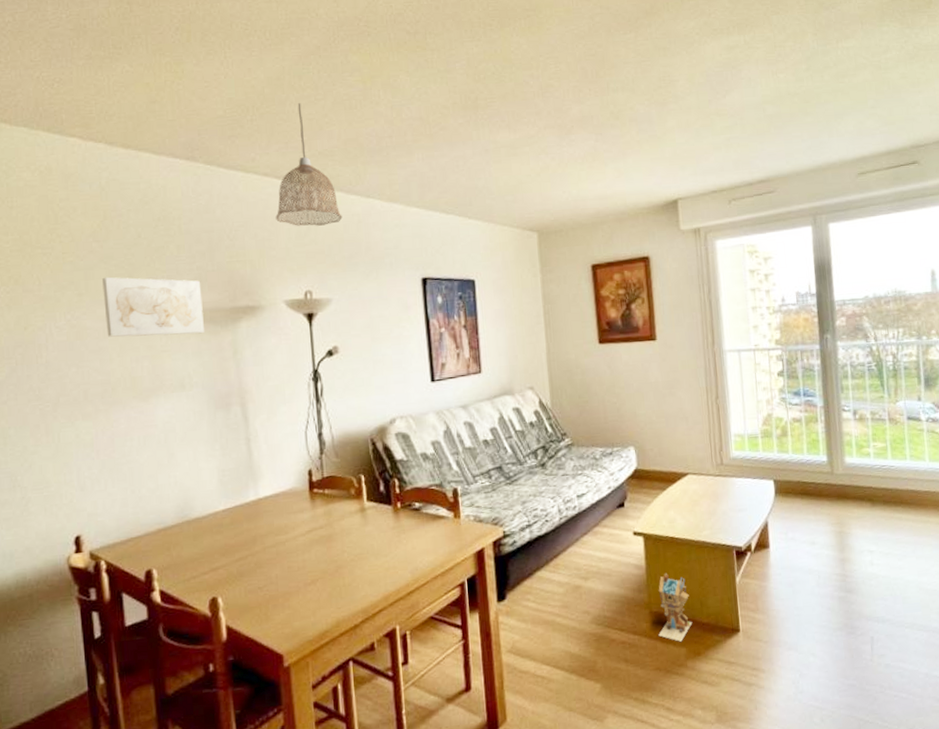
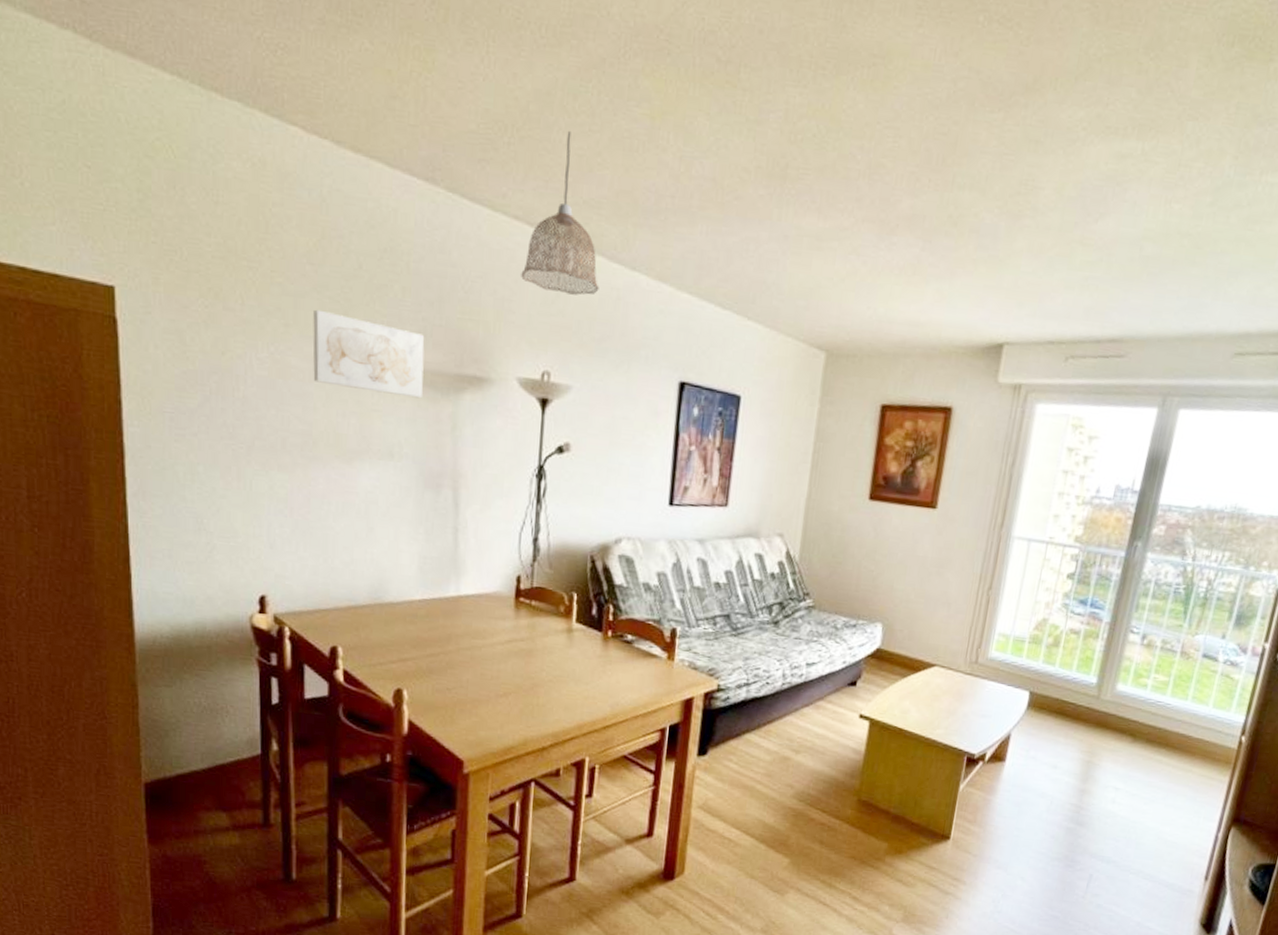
toy house: present [658,574,693,642] -> none [862,764,905,836]

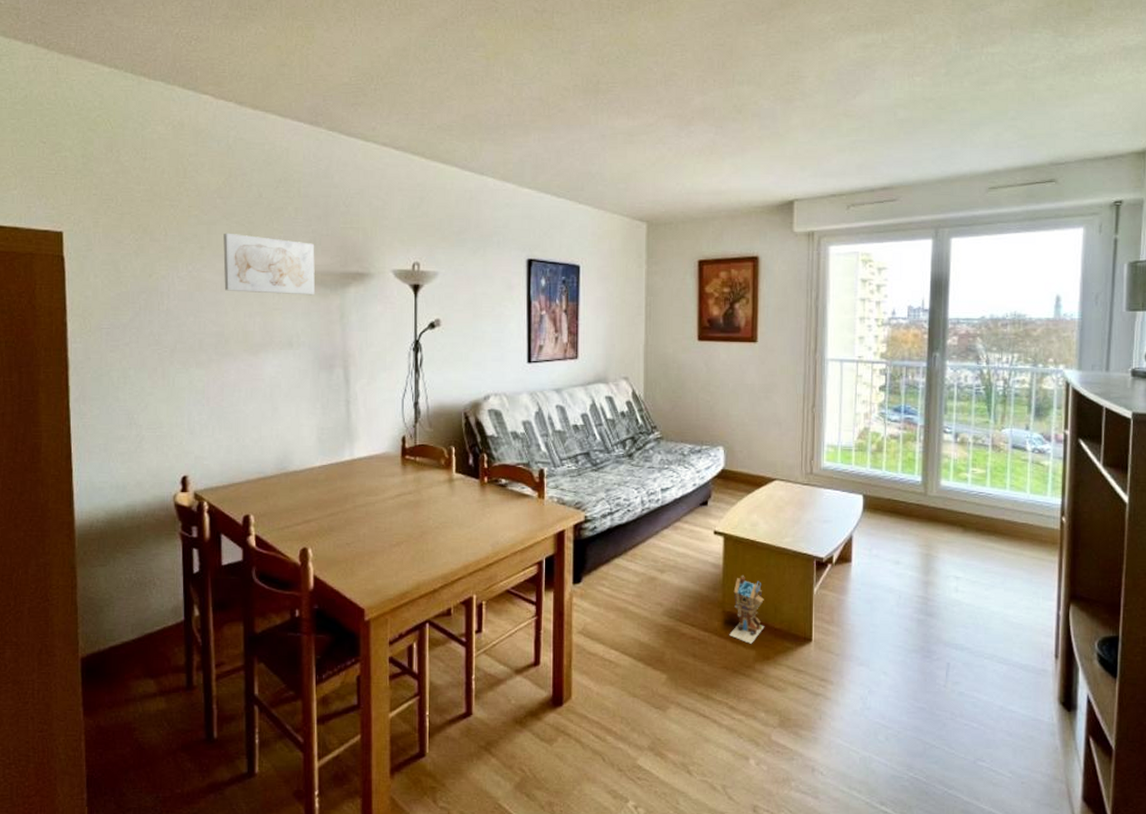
pendant lamp: present [521,131,599,295] -> none [391,75,455,199]
toy house: none [862,764,905,836] -> present [729,576,765,644]

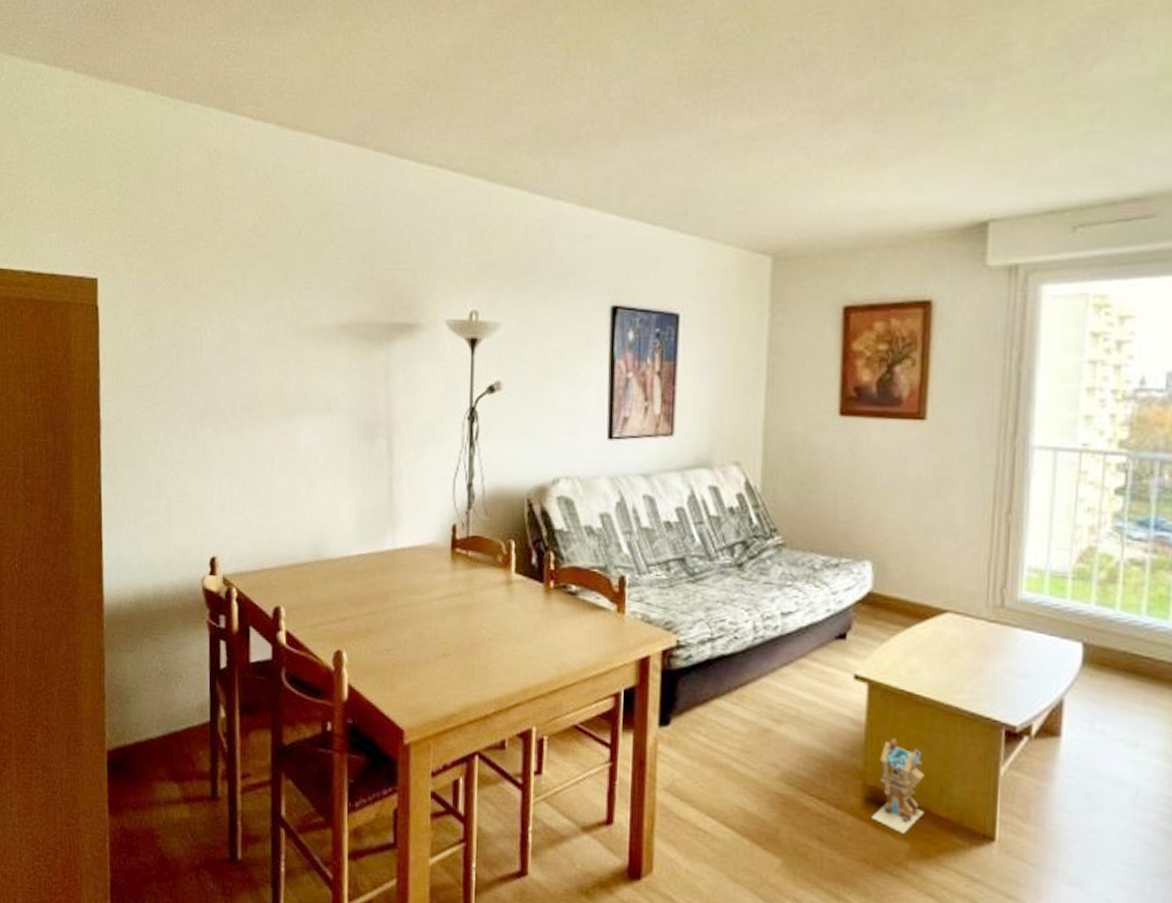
wall art: present [223,233,315,296] -> none [258,277,358,351]

